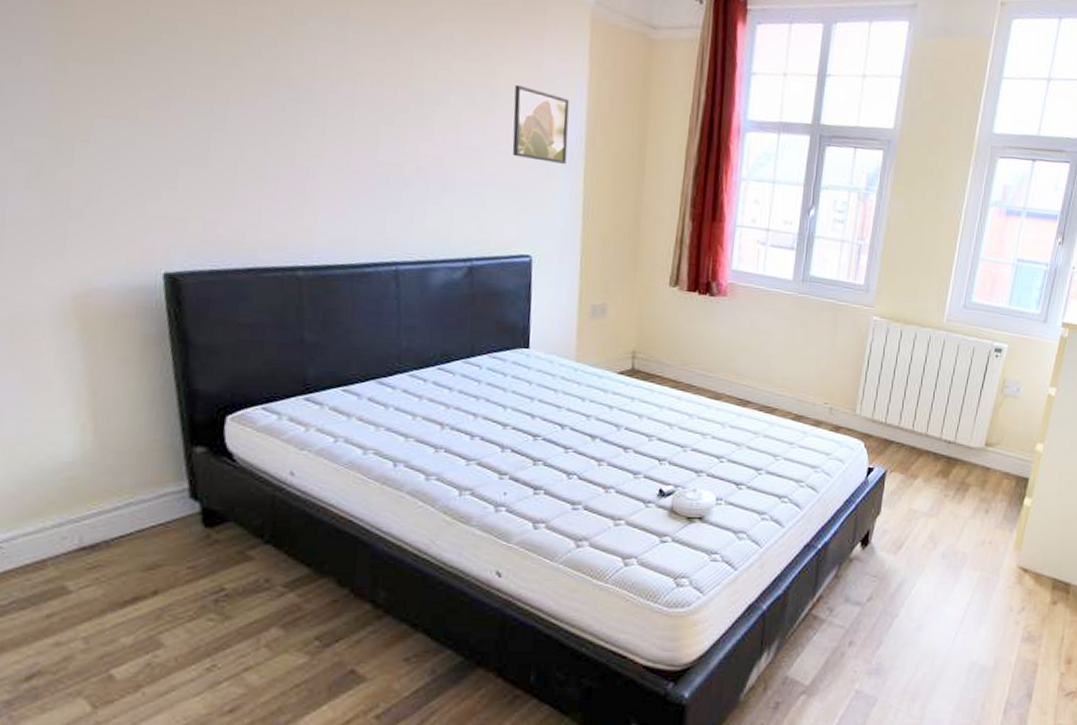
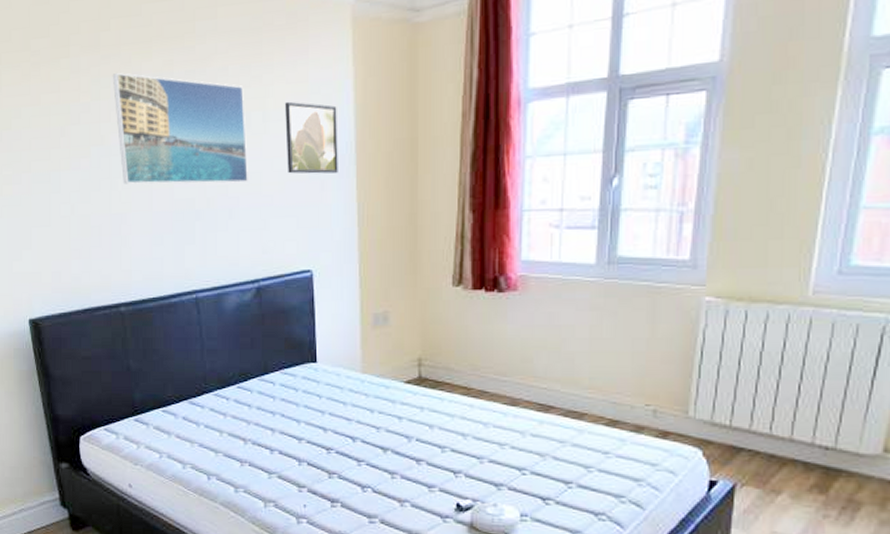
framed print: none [310,12,471,157] -> present [113,73,248,184]

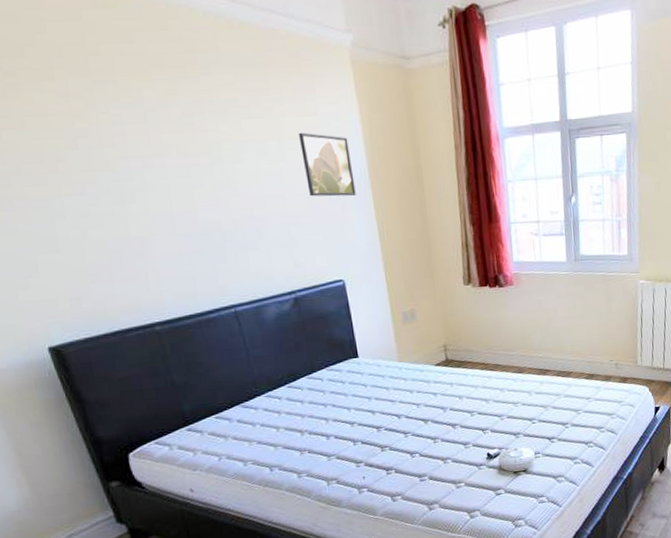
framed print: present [113,73,248,184] -> none [111,99,272,209]

